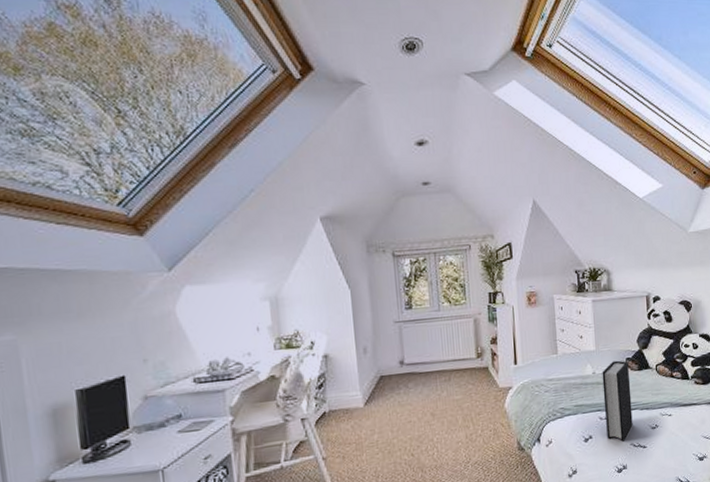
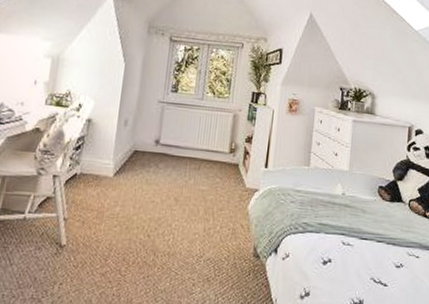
book: present [602,360,633,442] -> none [347,186,381,274]

